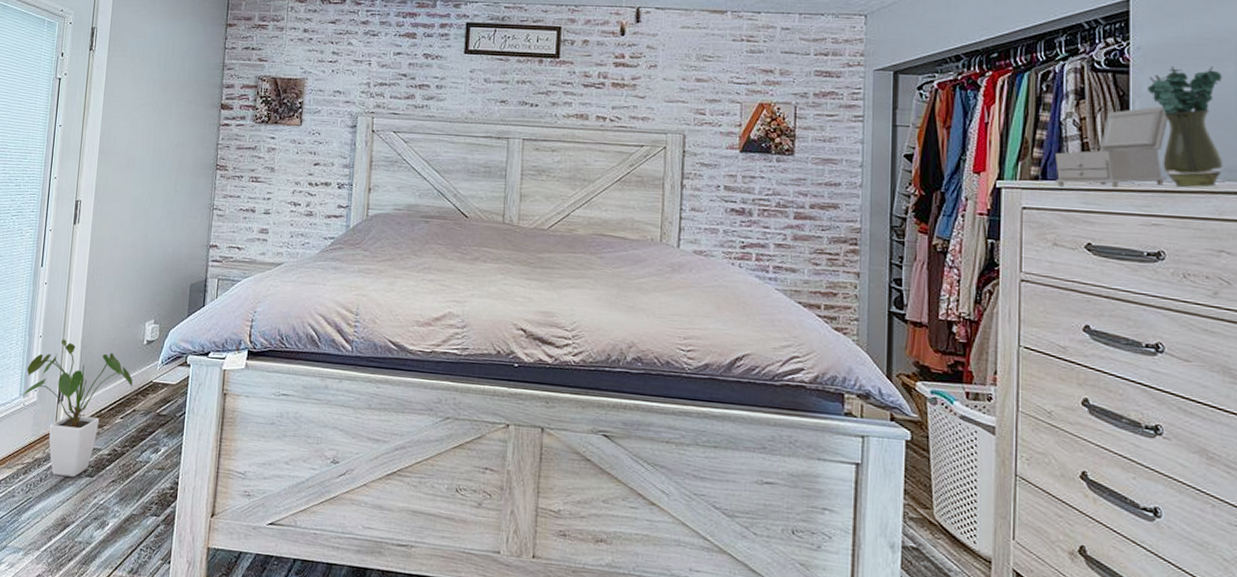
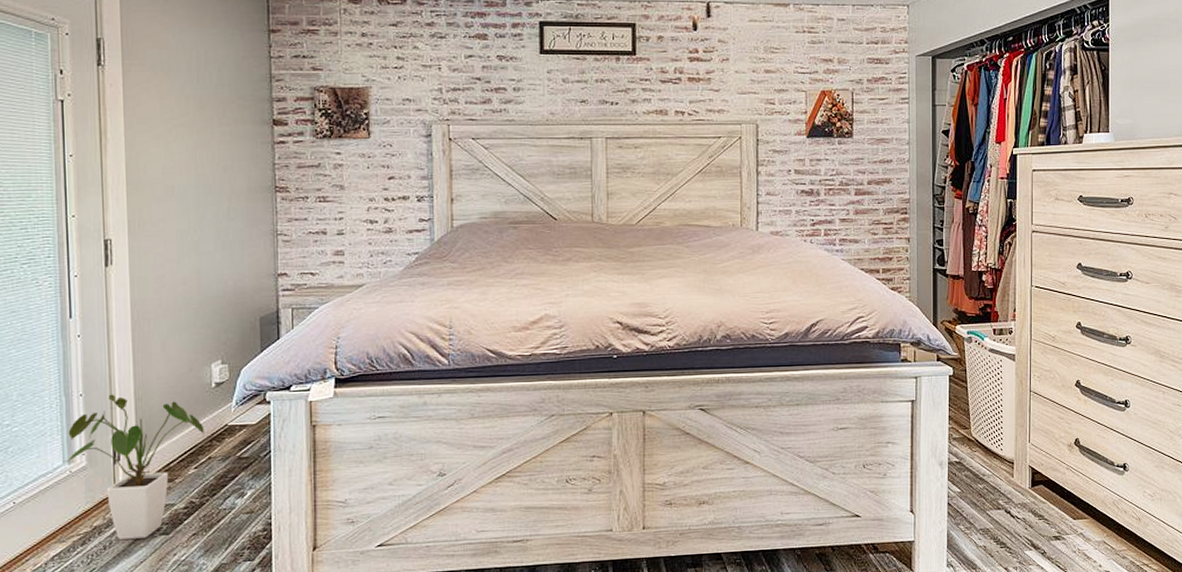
jewelry box: present [1055,106,1168,189] -> none [1056,77,1136,150]
vase: present [1148,65,1223,188] -> none [1122,42,1173,145]

